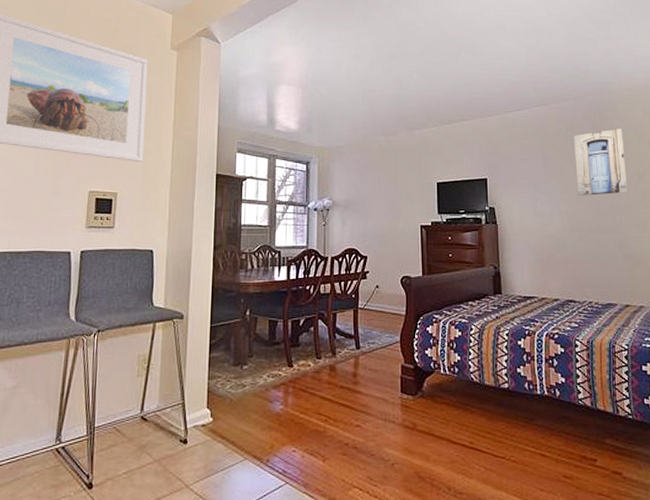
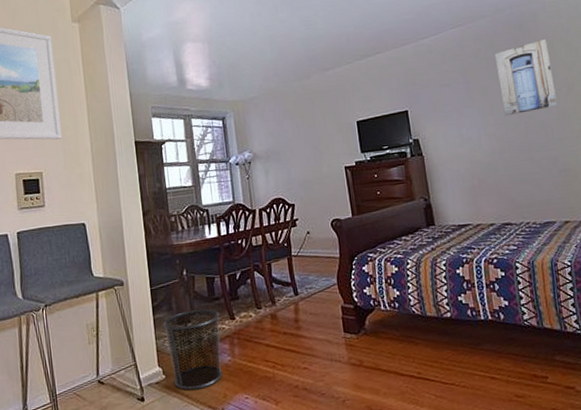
waste bin: none [218,353,278,437] -> present [163,309,223,390]

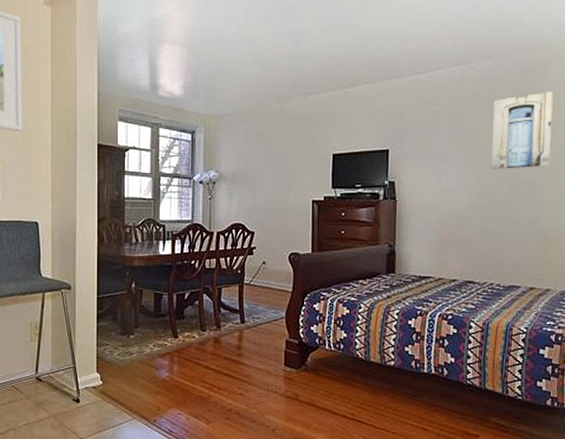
waste bin: present [163,309,223,390] -> none [105,323,163,399]

